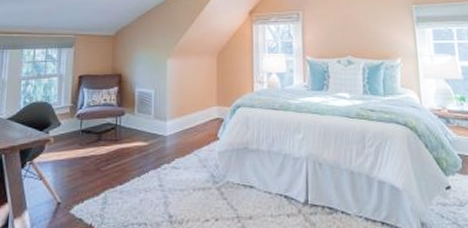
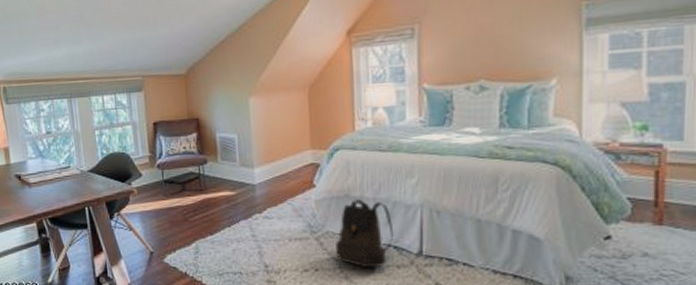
backpack: none [235,152,285,217] -> present [336,199,394,268]

